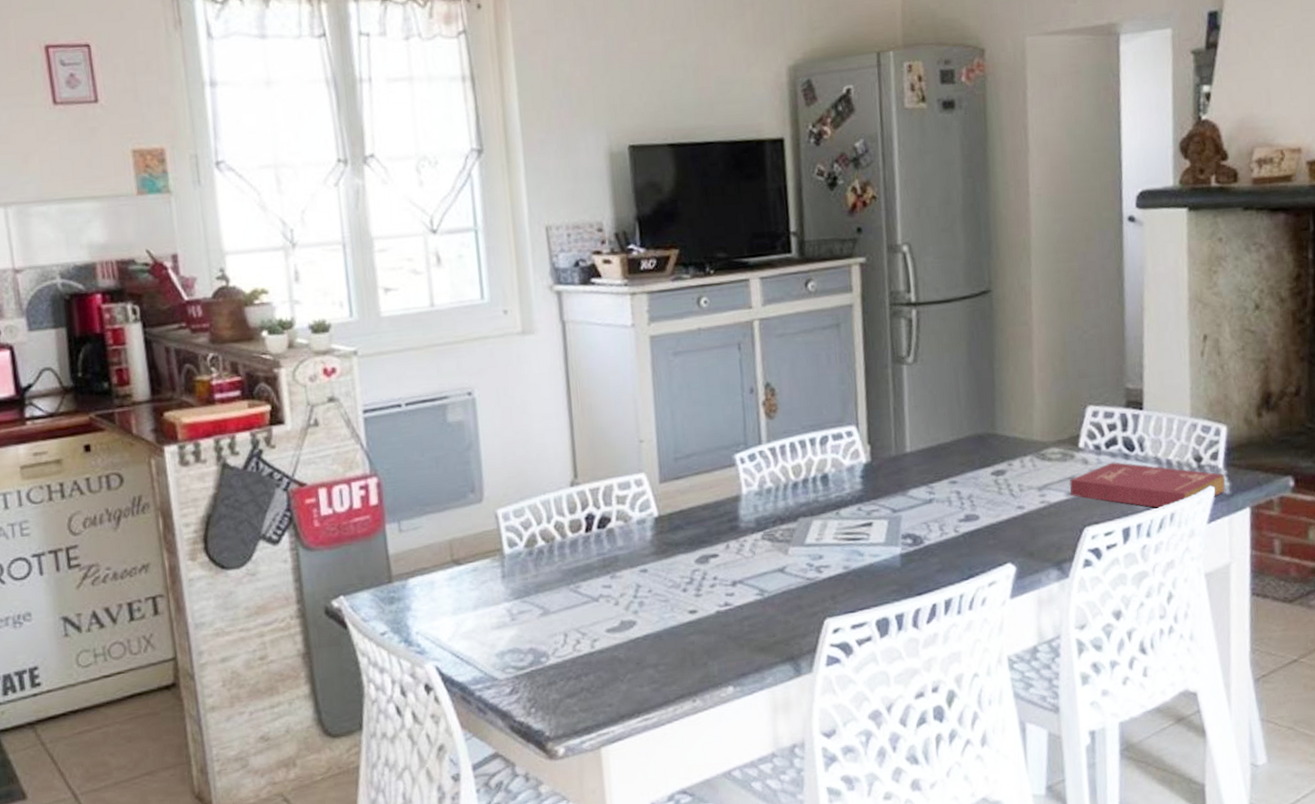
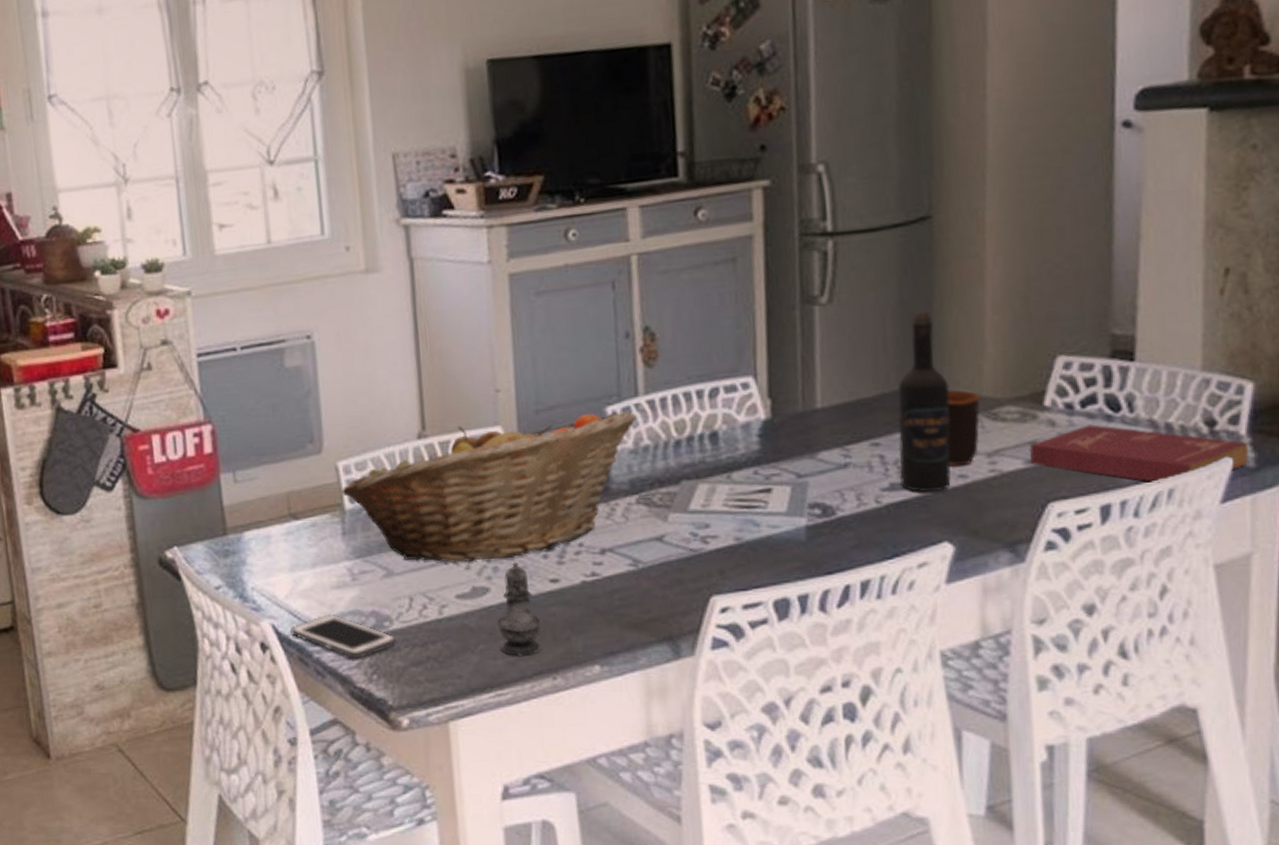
cell phone: none [453,653,553,694] -> present [290,614,397,659]
fruit basket: none [501,457,761,600] -> present [342,410,637,563]
salt shaker: none [642,595,683,683] -> present [496,561,543,656]
wine bottle: none [969,369,1012,522] -> present [898,310,951,493]
mug: none [1007,435,1033,500] -> present [947,390,982,467]

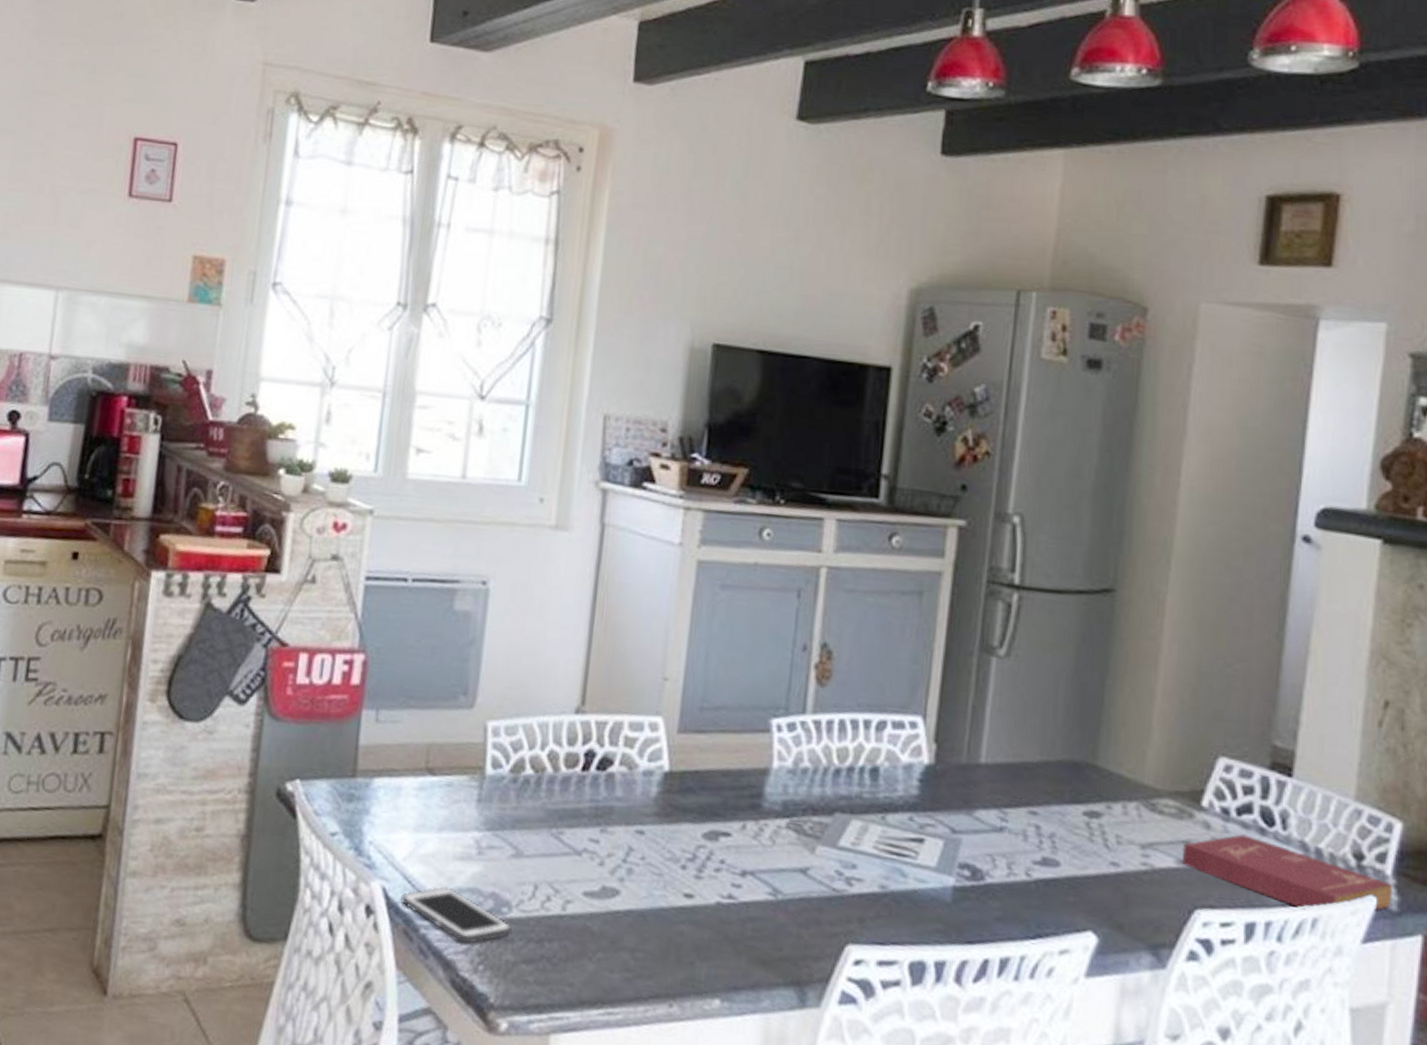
fruit basket: present [342,410,637,563] -> none [486,708,800,863]
salt shaker: present [496,561,543,656] -> none [620,866,669,975]
wine bottle: present [898,310,951,493] -> none [1053,682,1112,877]
mug: present [947,390,982,467] -> none [1102,770,1142,854]

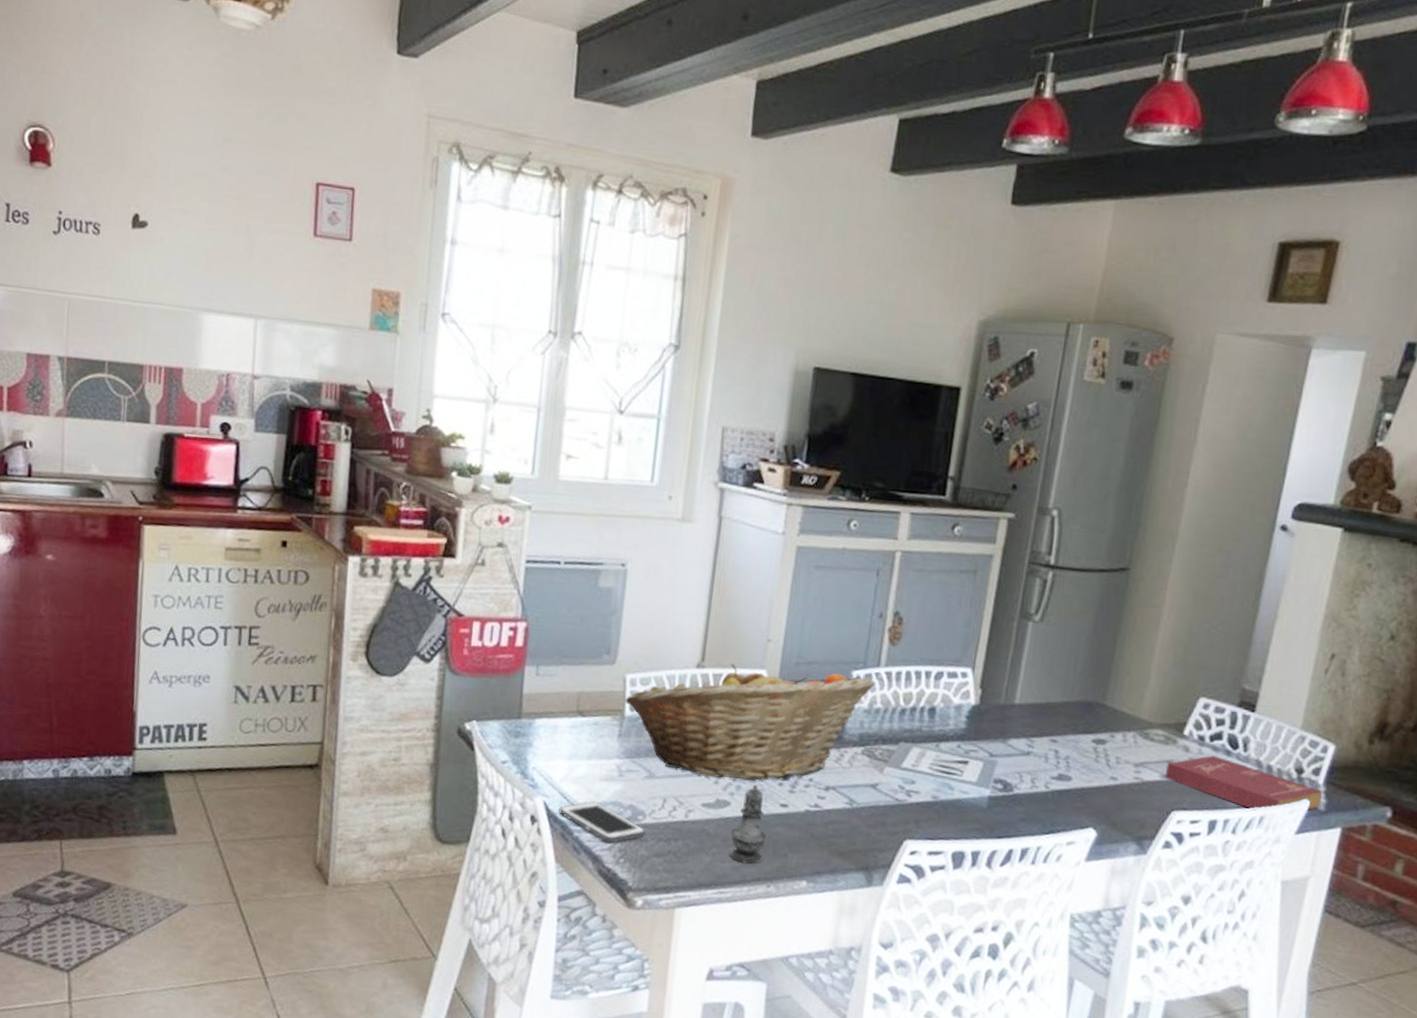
fruit basket: none [486,708,800,863] -> present [625,663,875,781]
salt shaker: none [620,866,669,975] -> present [730,784,768,864]

